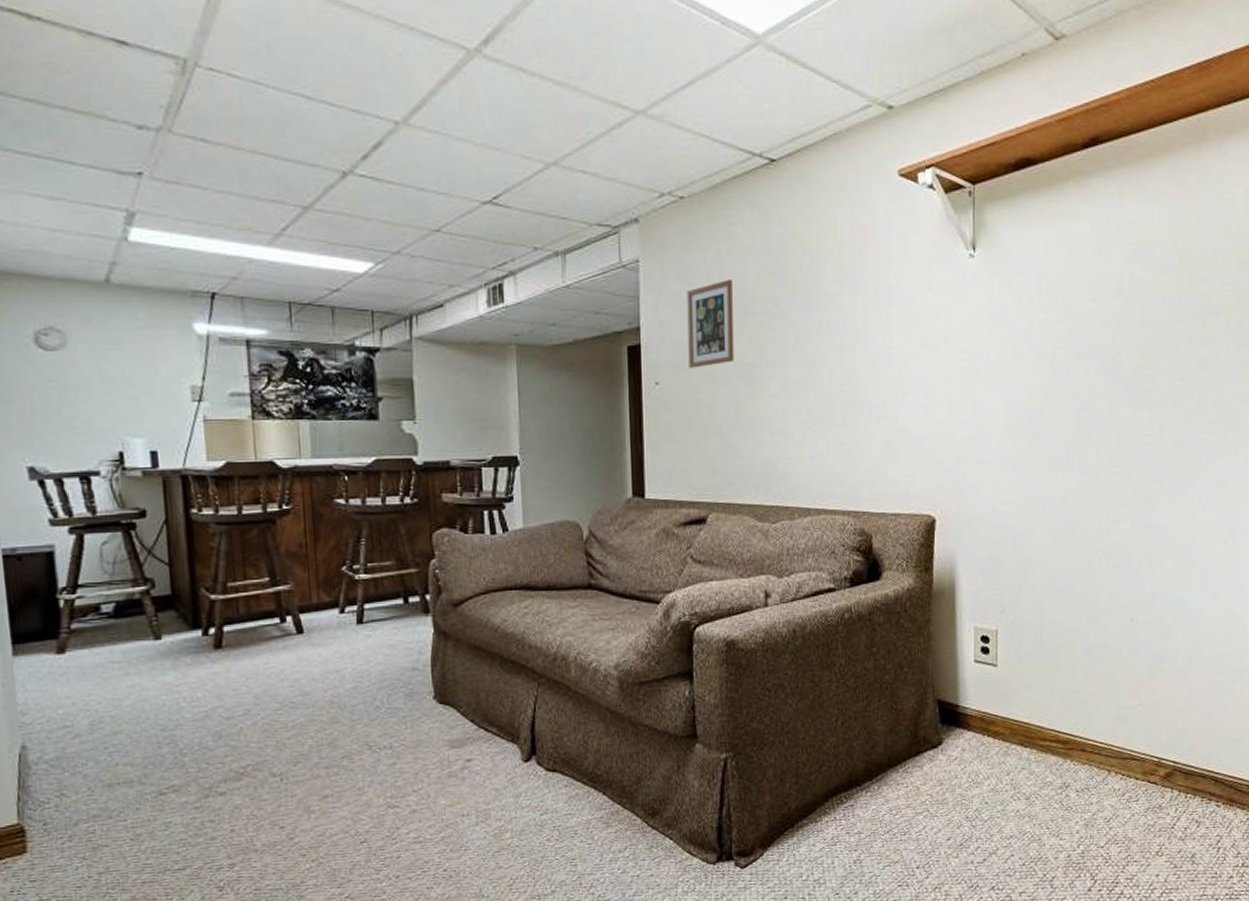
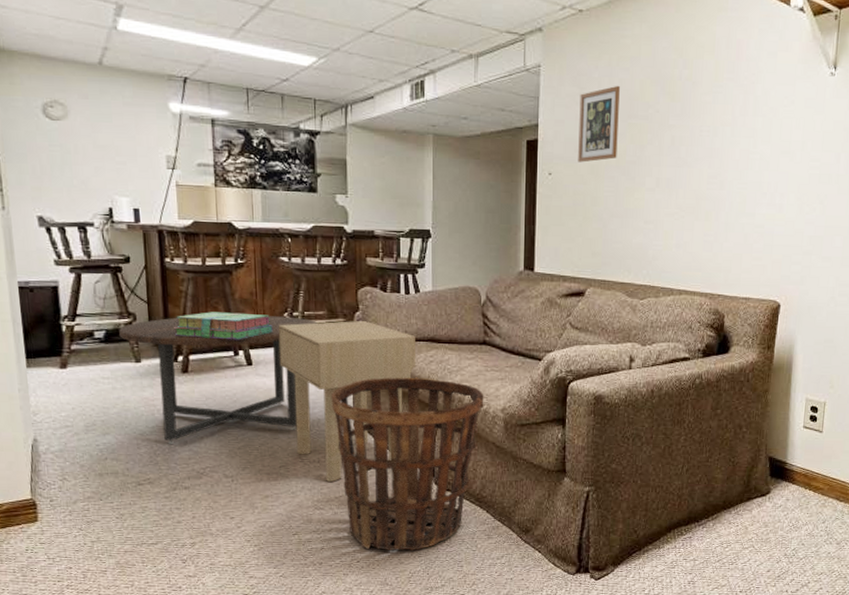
coffee table: none [133,570,386,740] -> present [119,316,319,444]
stack of books: none [203,569,329,604] -> present [174,312,273,340]
side table: none [334,569,507,772] -> present [278,320,415,482]
basket: none [404,634,593,853] -> present [331,377,484,551]

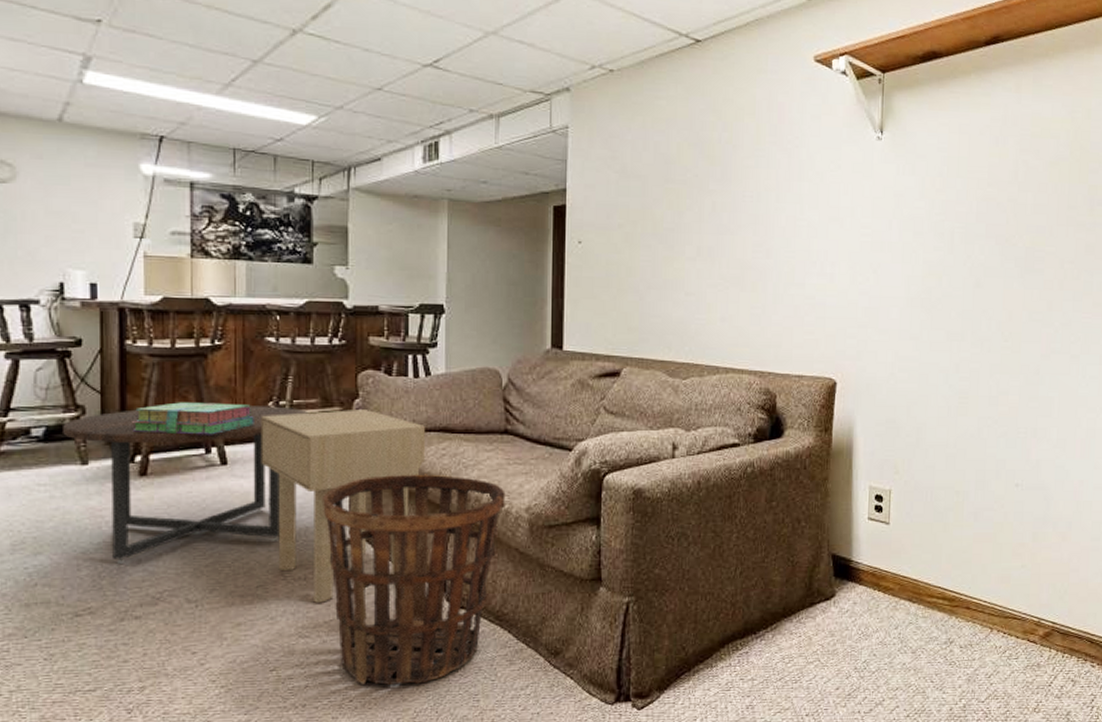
picture frame: present [578,85,620,163] -> none [611,148,655,230]

